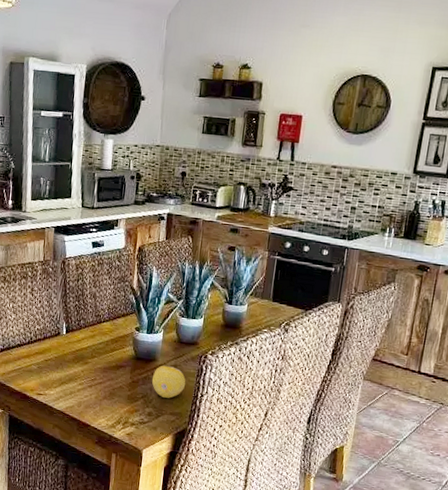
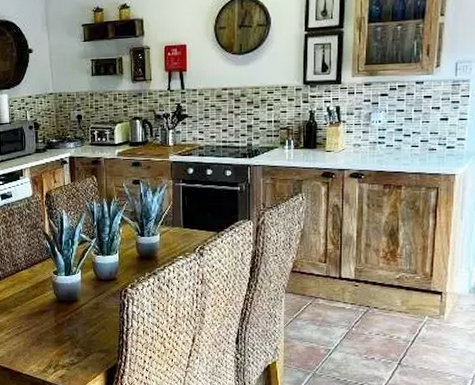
fruit: present [151,365,186,398] -> none [76,305,110,336]

